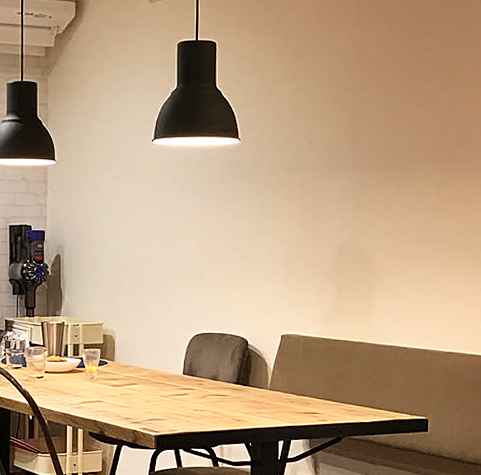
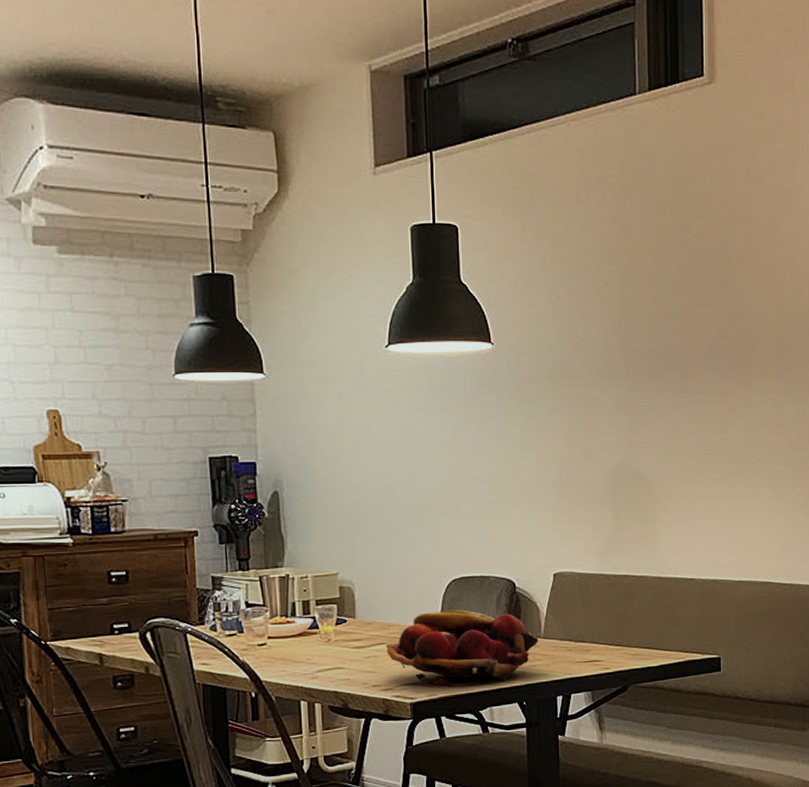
fruit basket: none [137,360,265,425] -> present [386,609,539,687]

